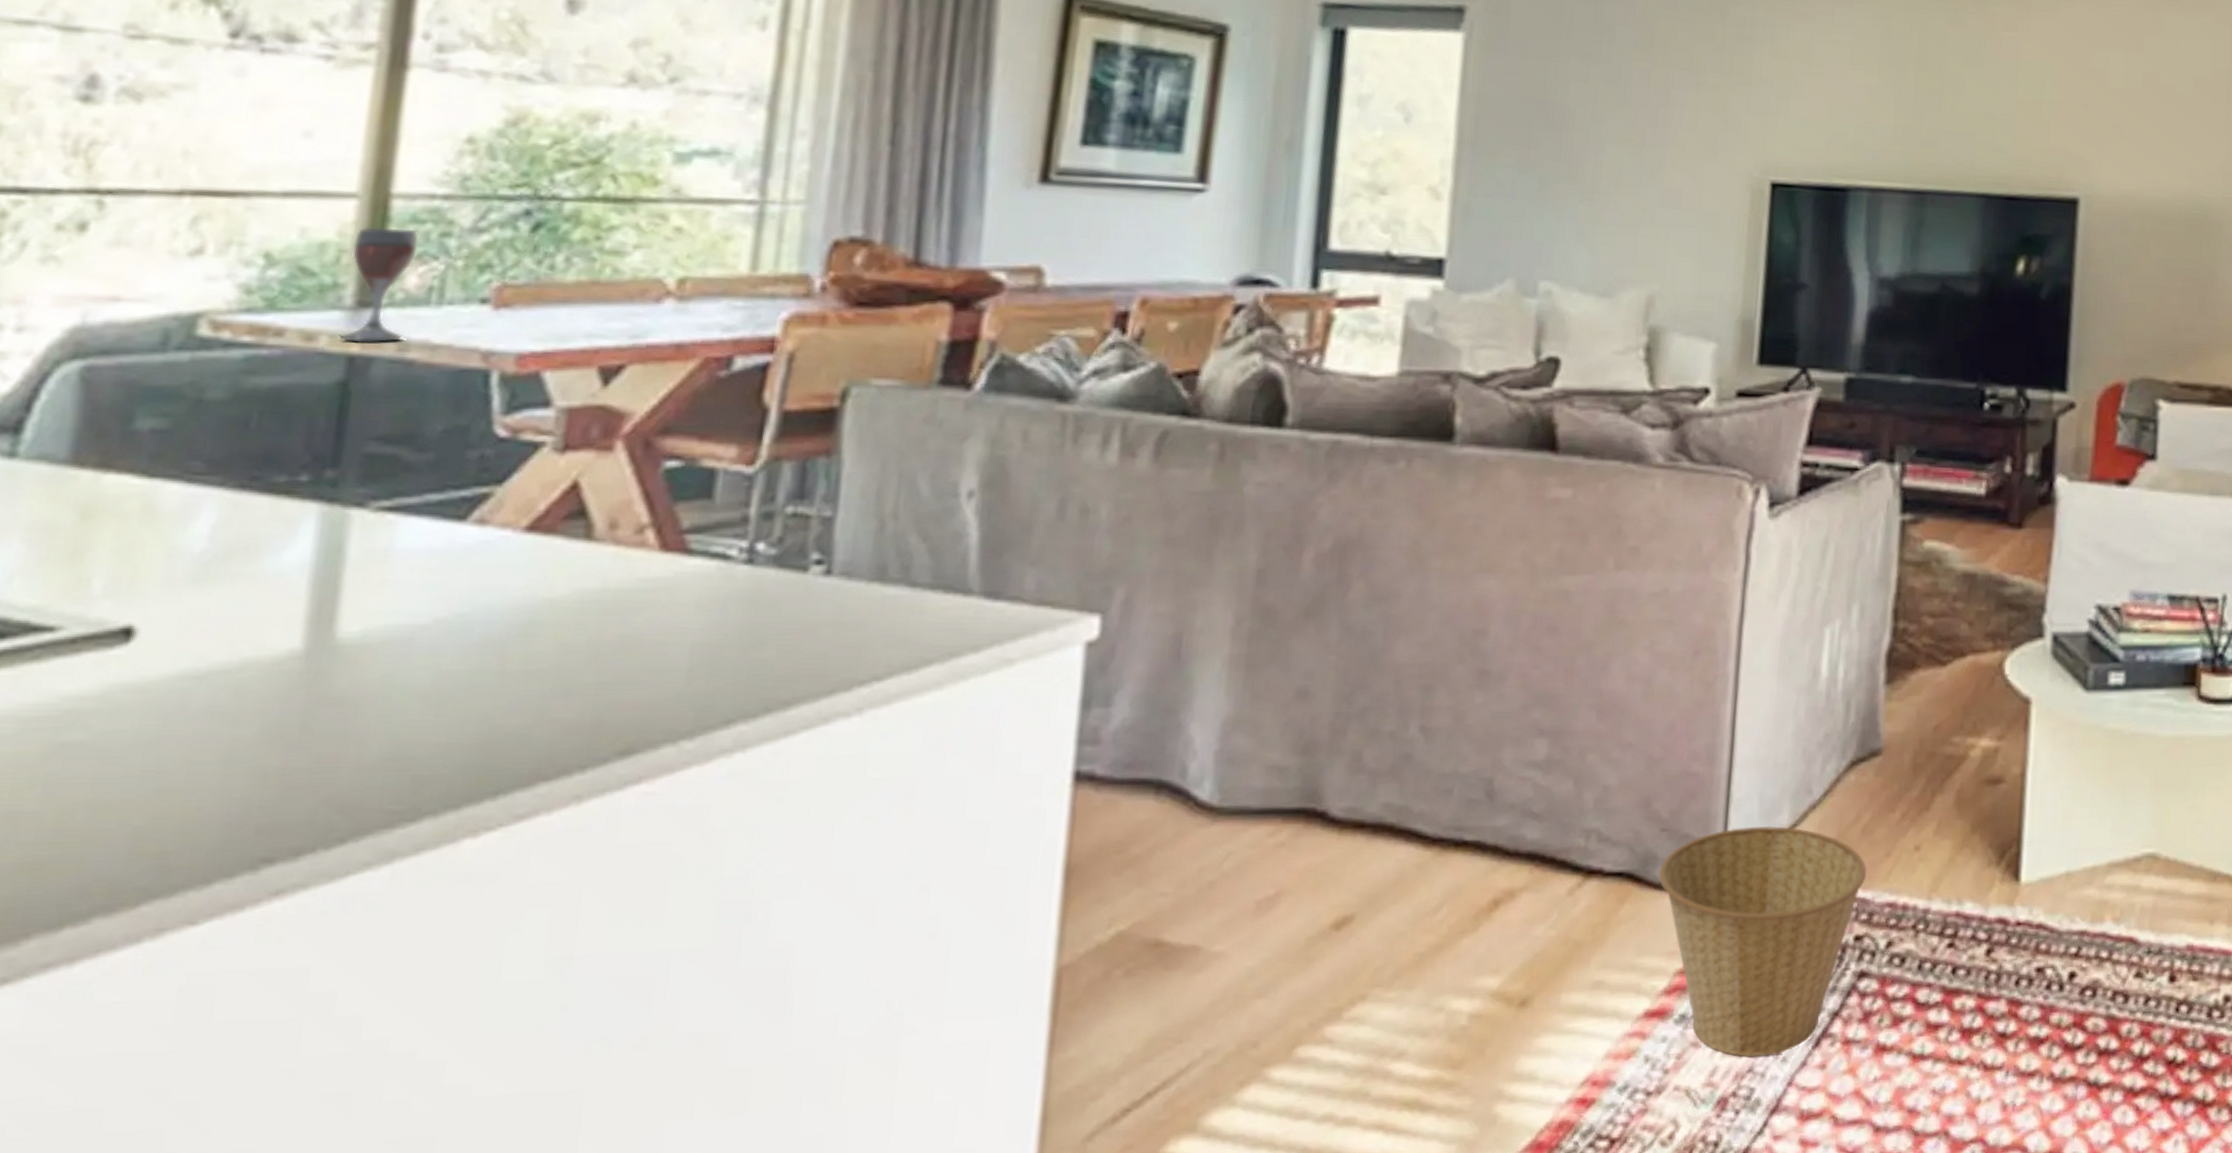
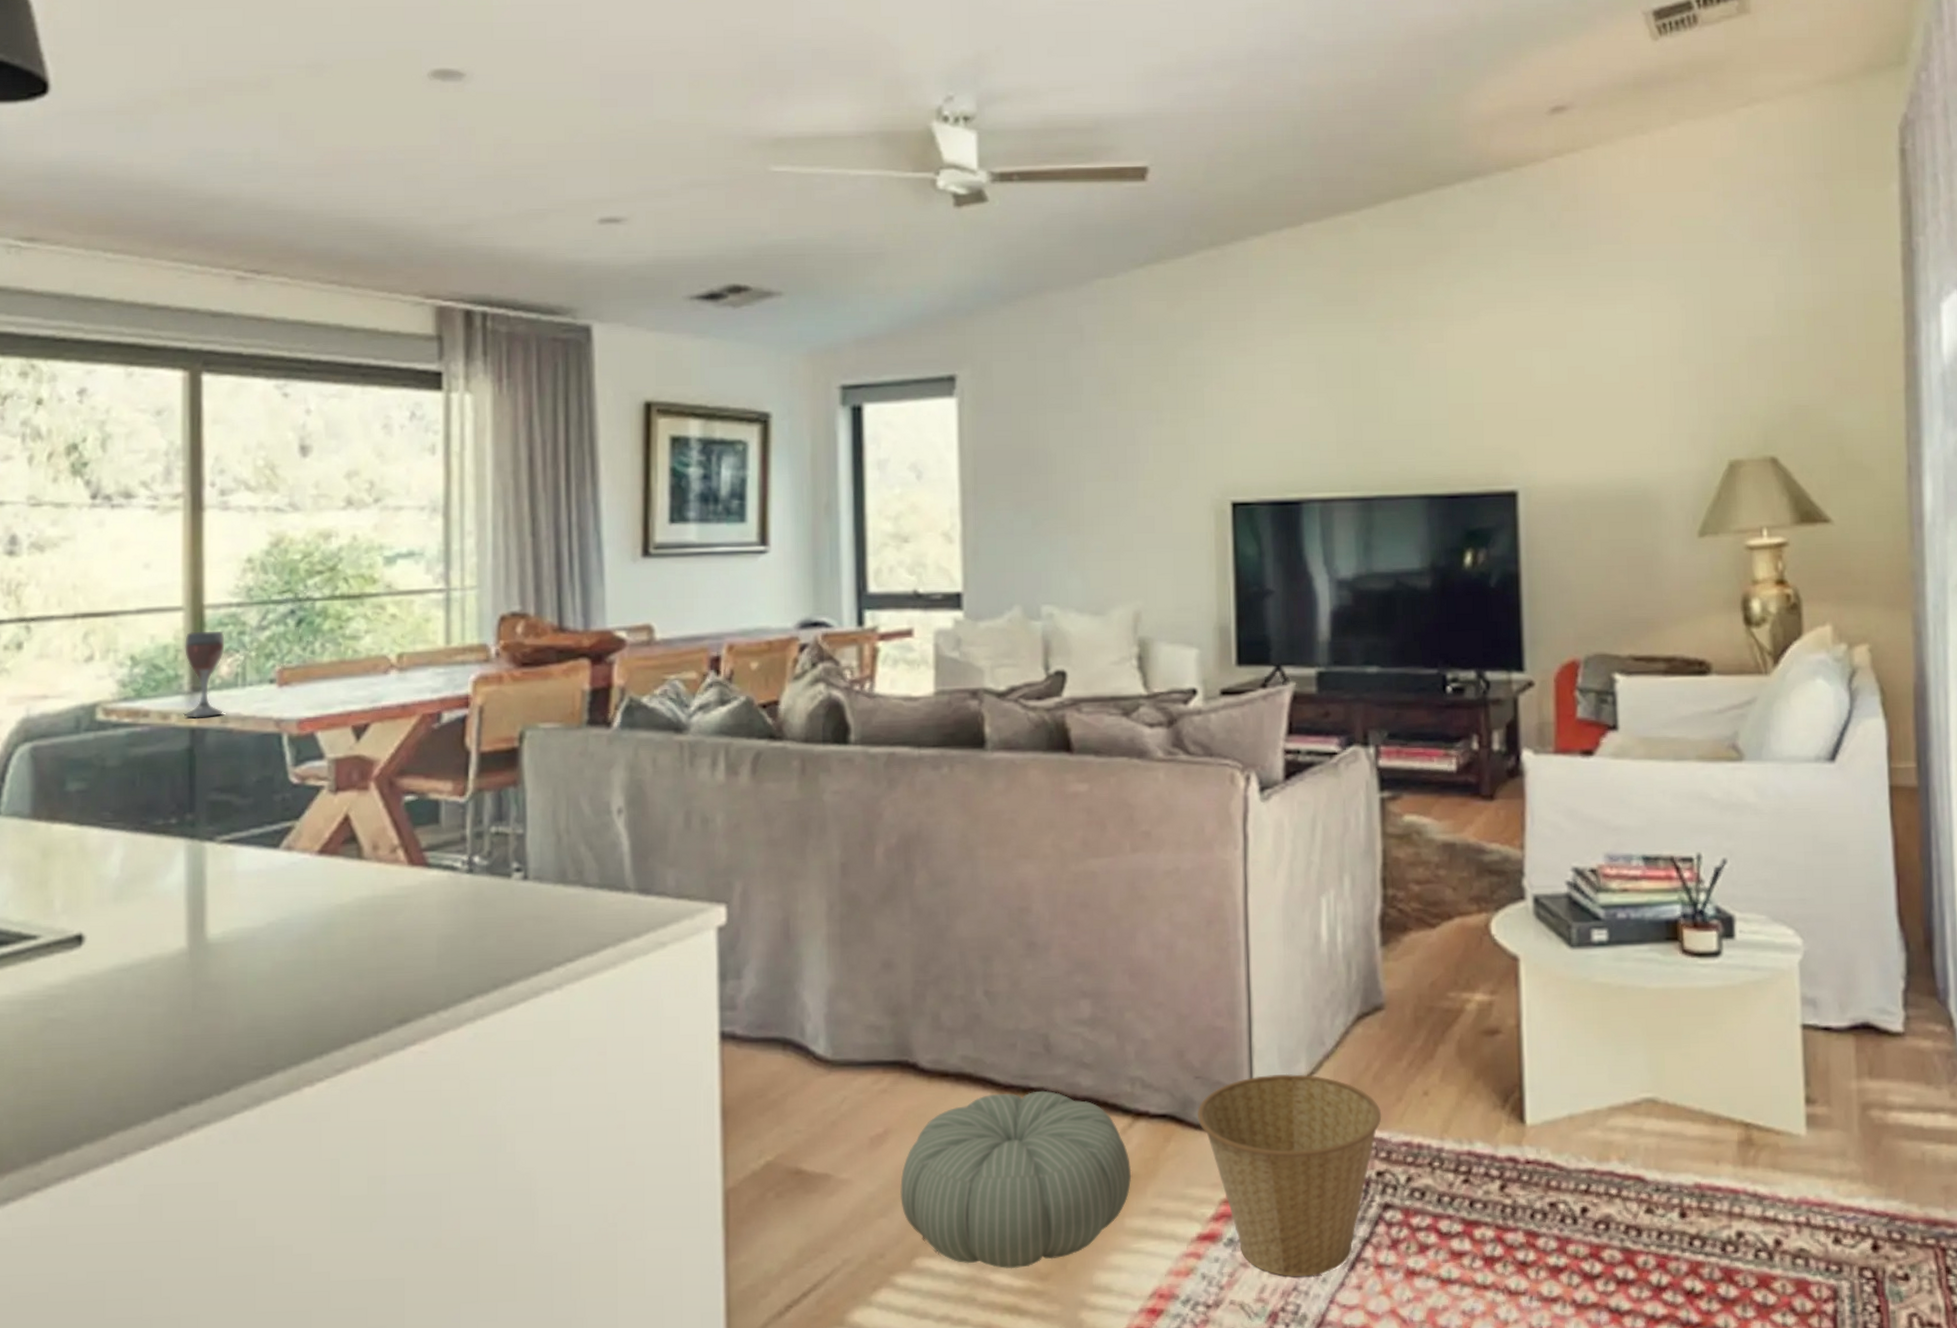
pouf: none [1287,844,1576,1057] -> present [900,1090,1132,1269]

